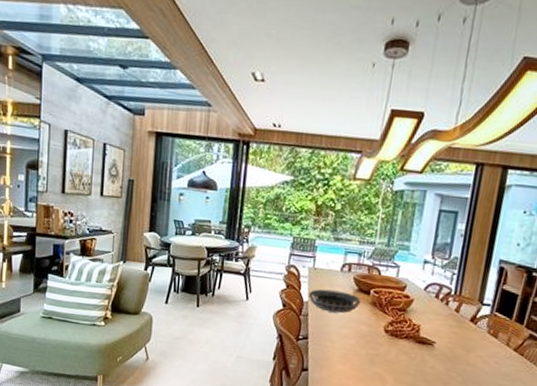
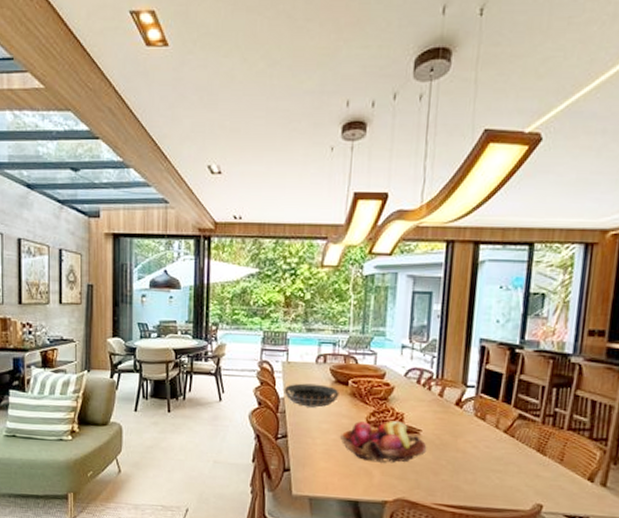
fruit basket: none [357,329,440,372] -> present [339,421,427,464]

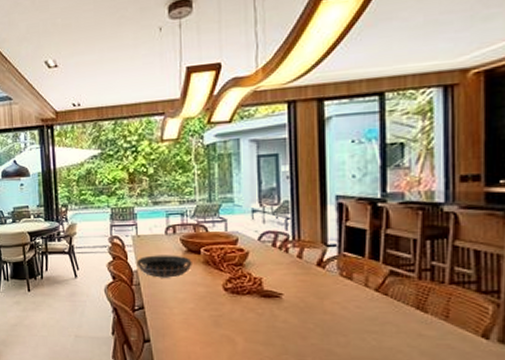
fruit basket: present [339,421,427,464] -> none [197,286,291,329]

